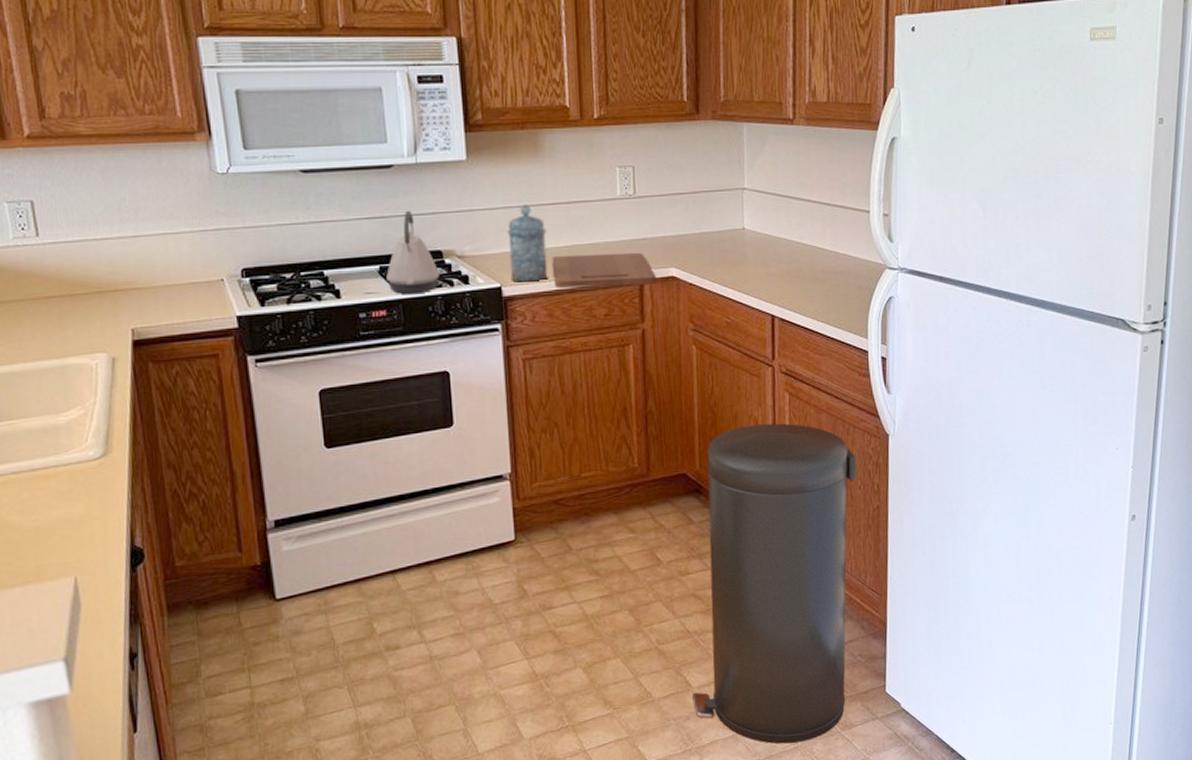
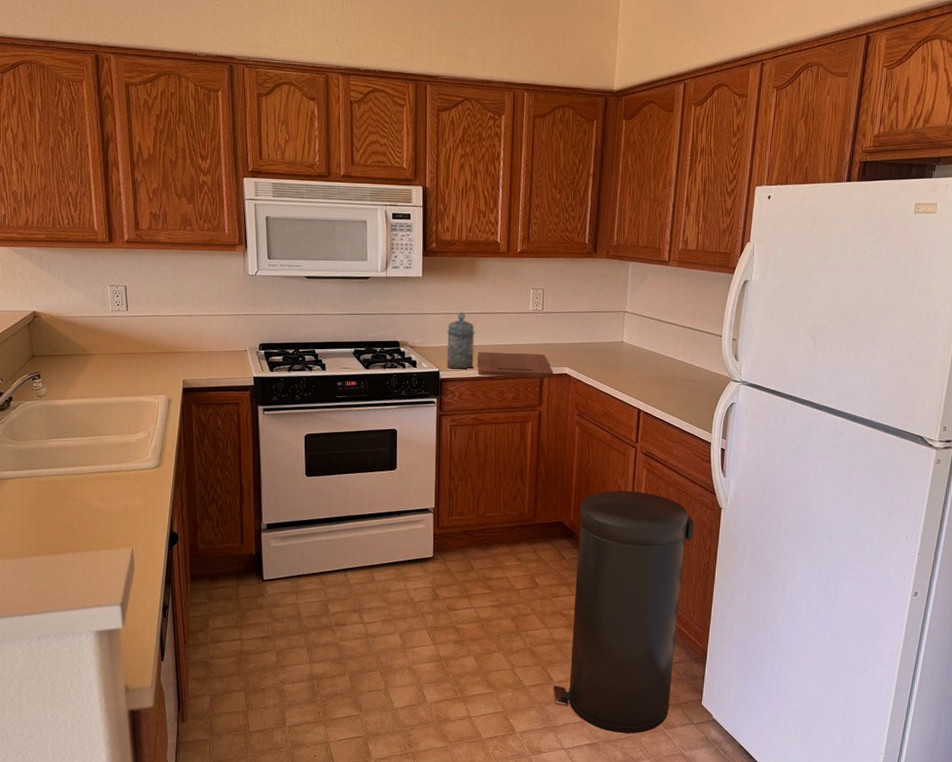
kettle: present [386,210,440,294] -> none [358,310,396,371]

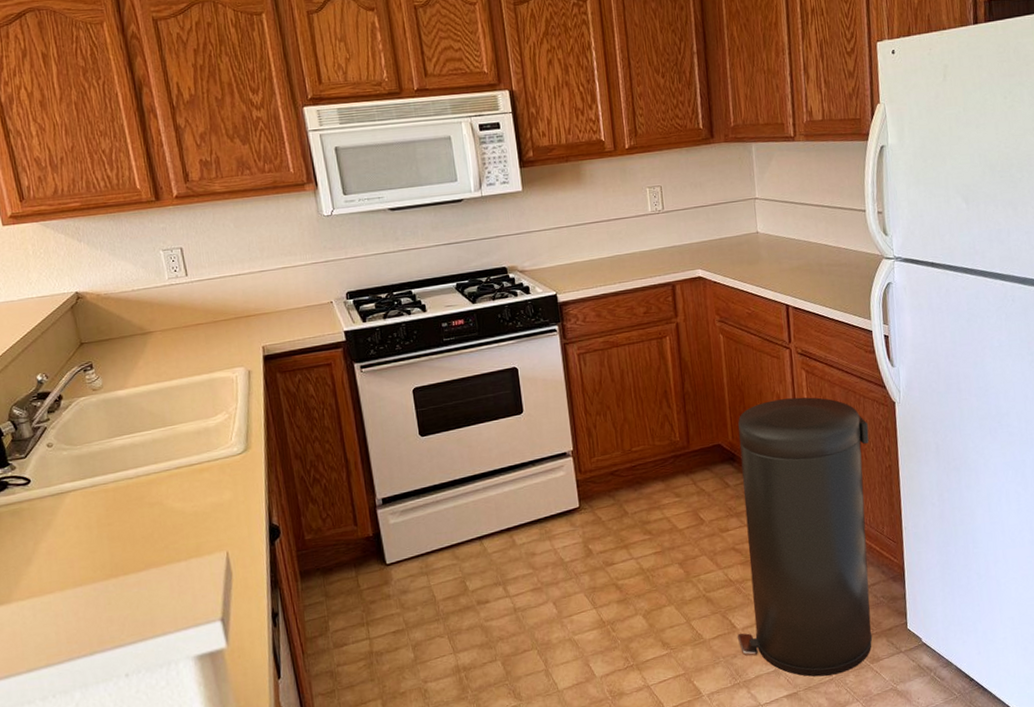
canister: present [446,312,476,370] -> none [558,224,595,290]
cutting board: present [477,351,553,379] -> none [597,258,686,293]

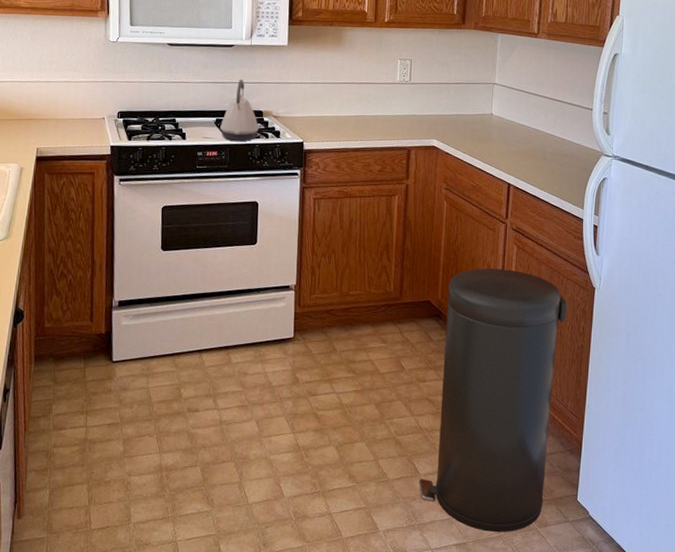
kettle: none [462,235,506,305] -> present [220,79,259,141]

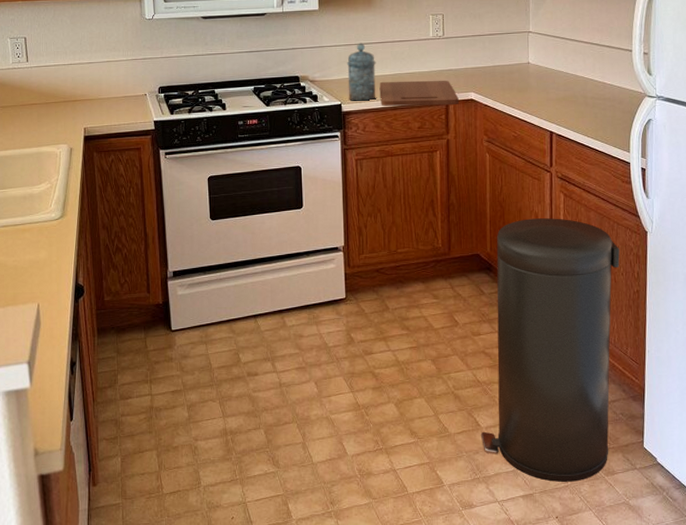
kettle: present [220,79,259,141] -> none [259,46,297,108]
canister: none [311,82,342,141] -> present [346,43,376,101]
cutting board: none [342,122,421,151] -> present [379,80,459,107]

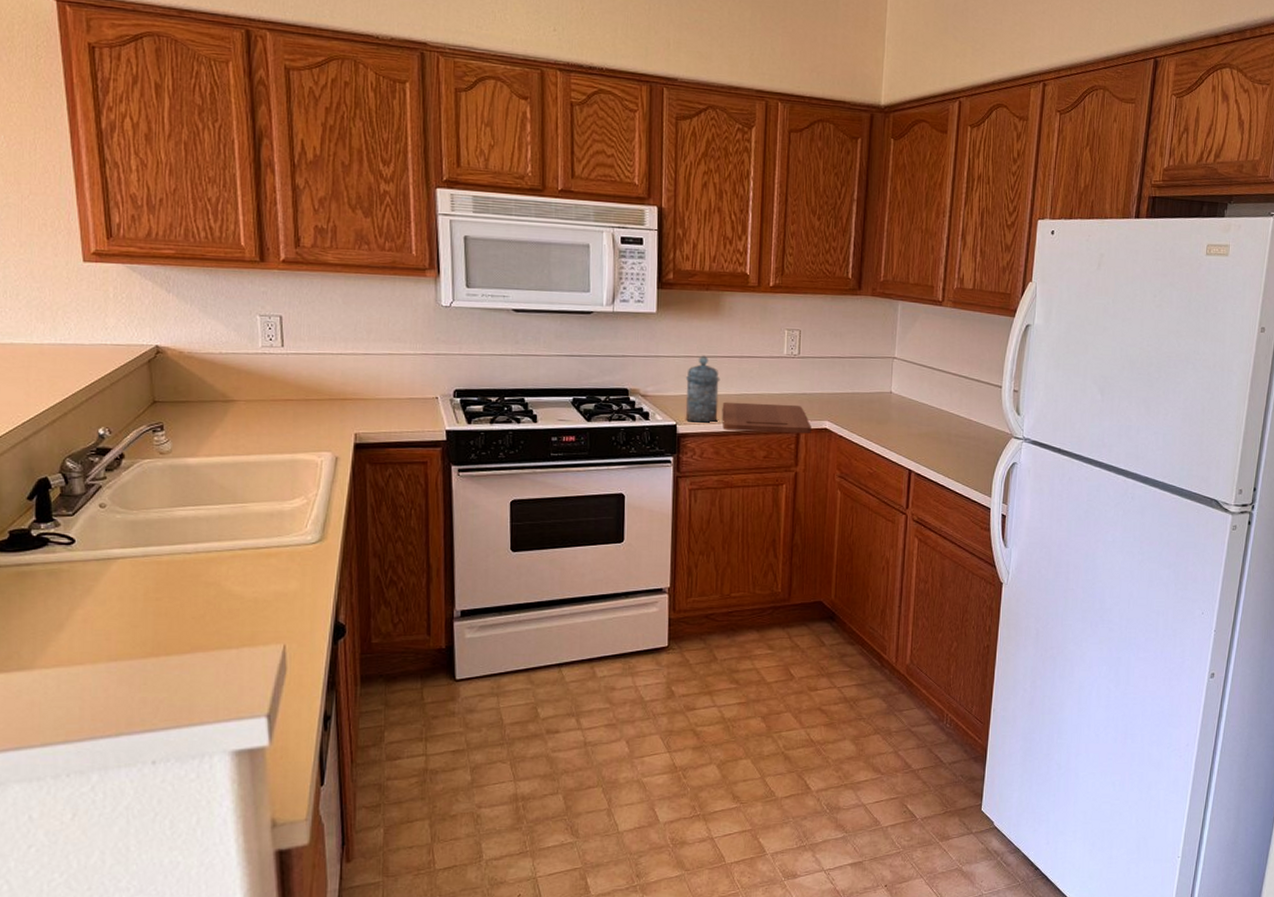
pedal bin: present [480,218,620,482] -> none [810,564,972,848]

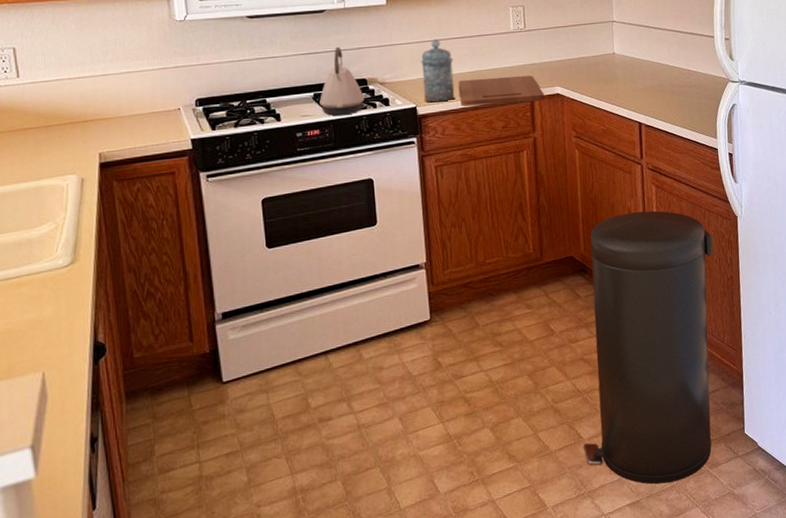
kettle: none [578,351,624,424] -> present [319,46,365,116]
pedal bin: none [810,564,972,848] -> present [583,210,713,484]

